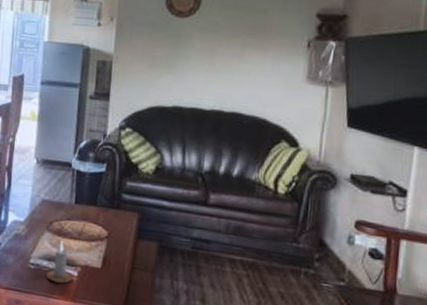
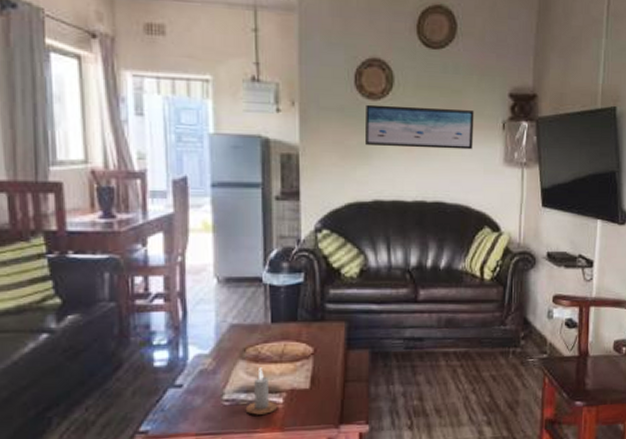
wall art: none [171,21,279,66] -> present [366,104,474,150]

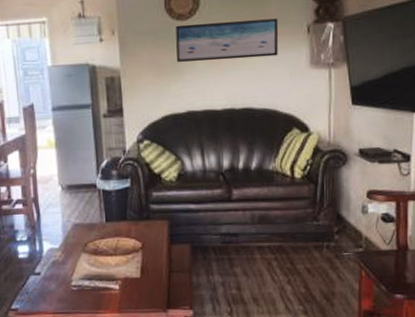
candle: present [245,367,278,415] -> none [89,259,115,299]

